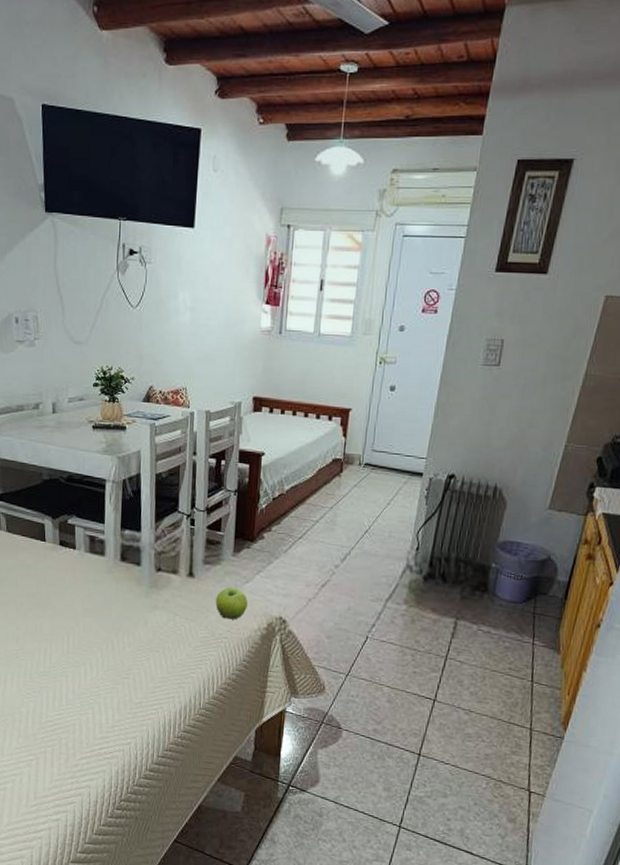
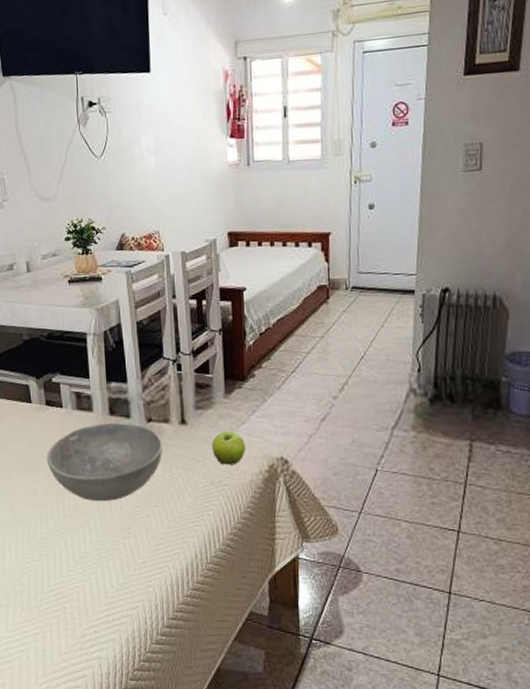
bowl: none [55,568,170,643] -> present [46,423,163,502]

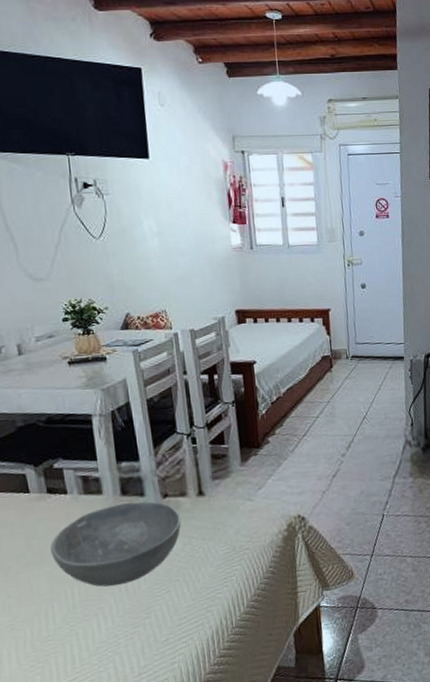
fruit: present [212,430,245,465] -> none [231,496,264,530]

